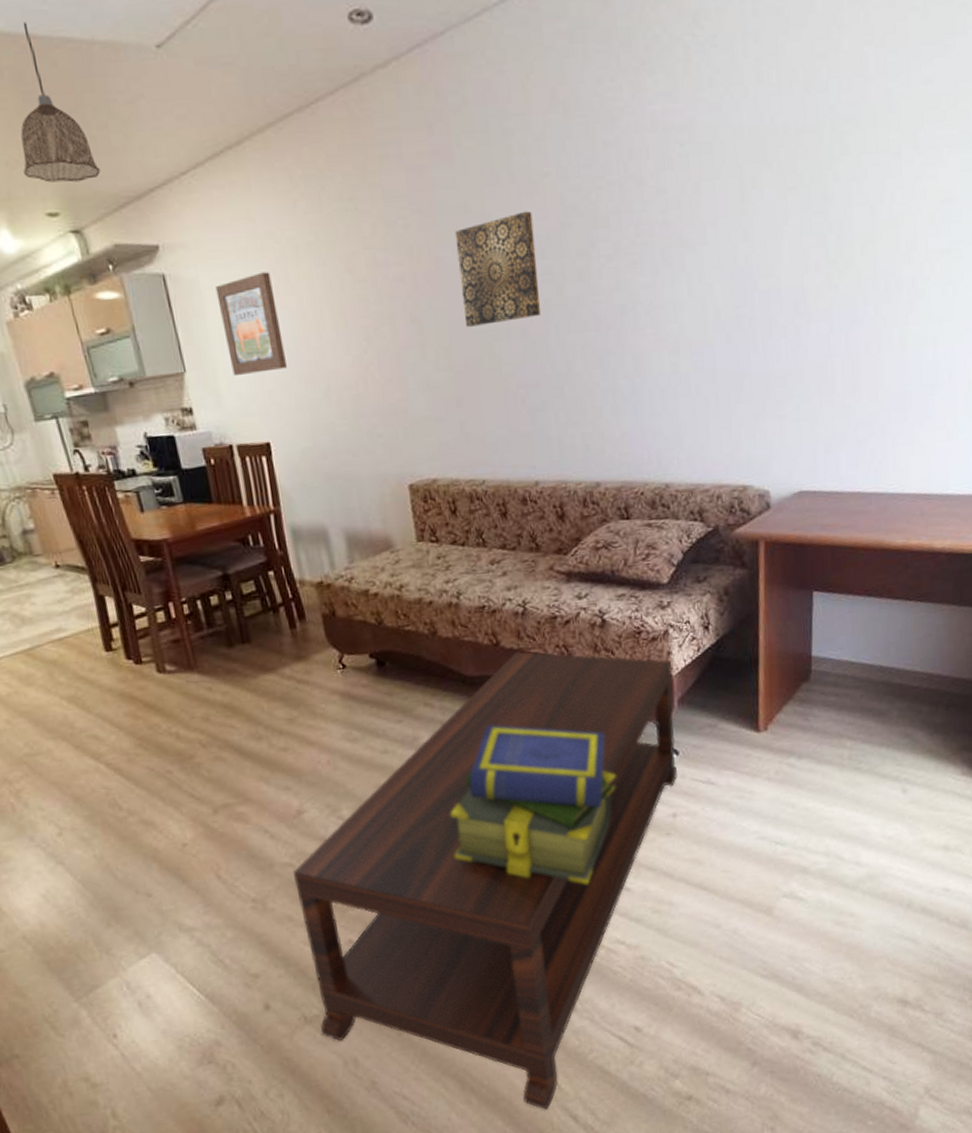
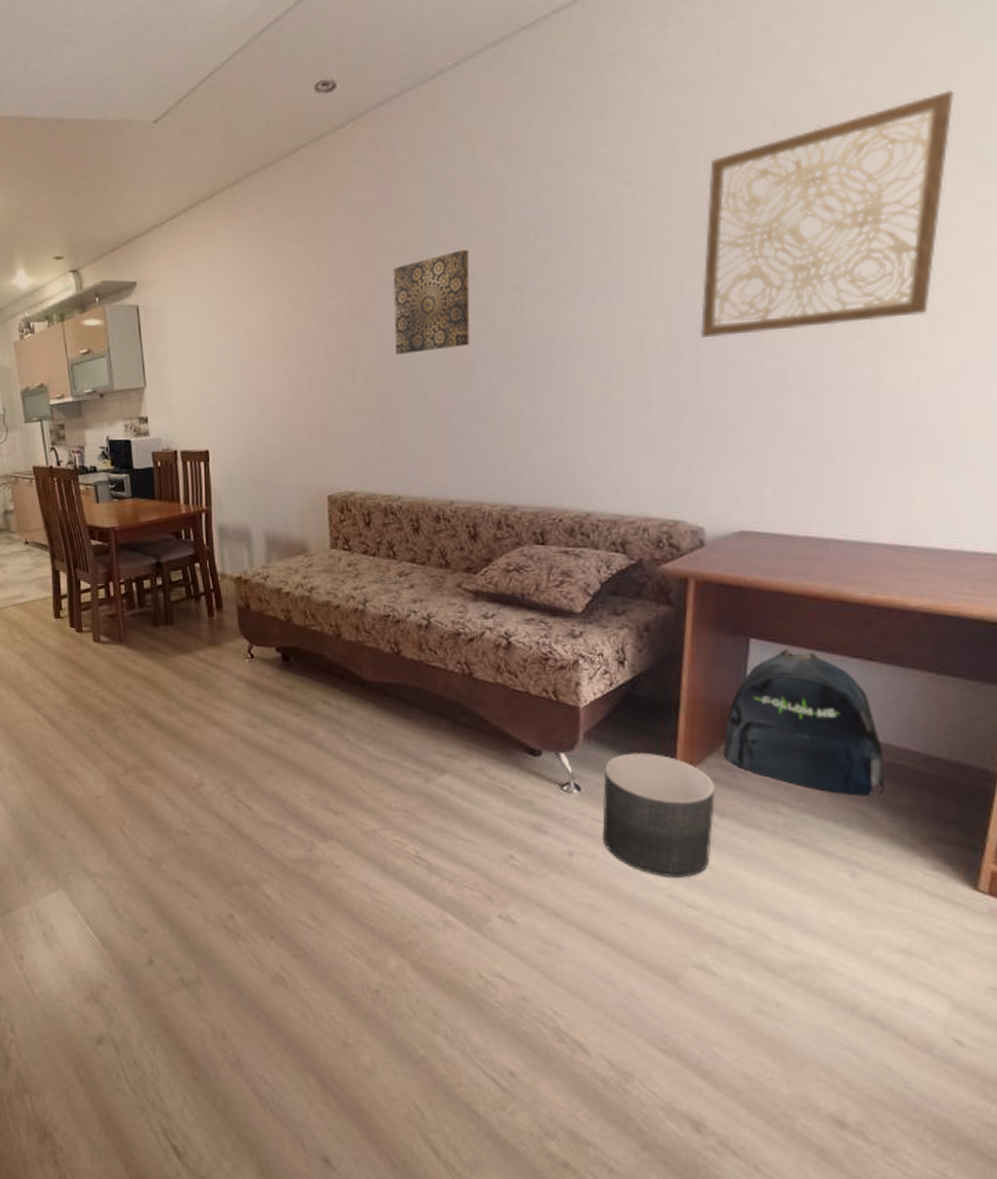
pendant lamp: present [20,21,101,183] -> none [42,109,99,233]
wall art: present [215,272,288,375] -> none [178,304,231,391]
coffee table: present [293,650,677,1110] -> none [187,662,580,1134]
stack of books: present [450,724,616,884] -> none [337,730,509,908]
planter: none [698,709,793,822] -> present [602,752,715,878]
wall art: none [753,63,952,304] -> present [701,90,955,338]
backpack: none [796,597,924,722] -> present [723,650,885,796]

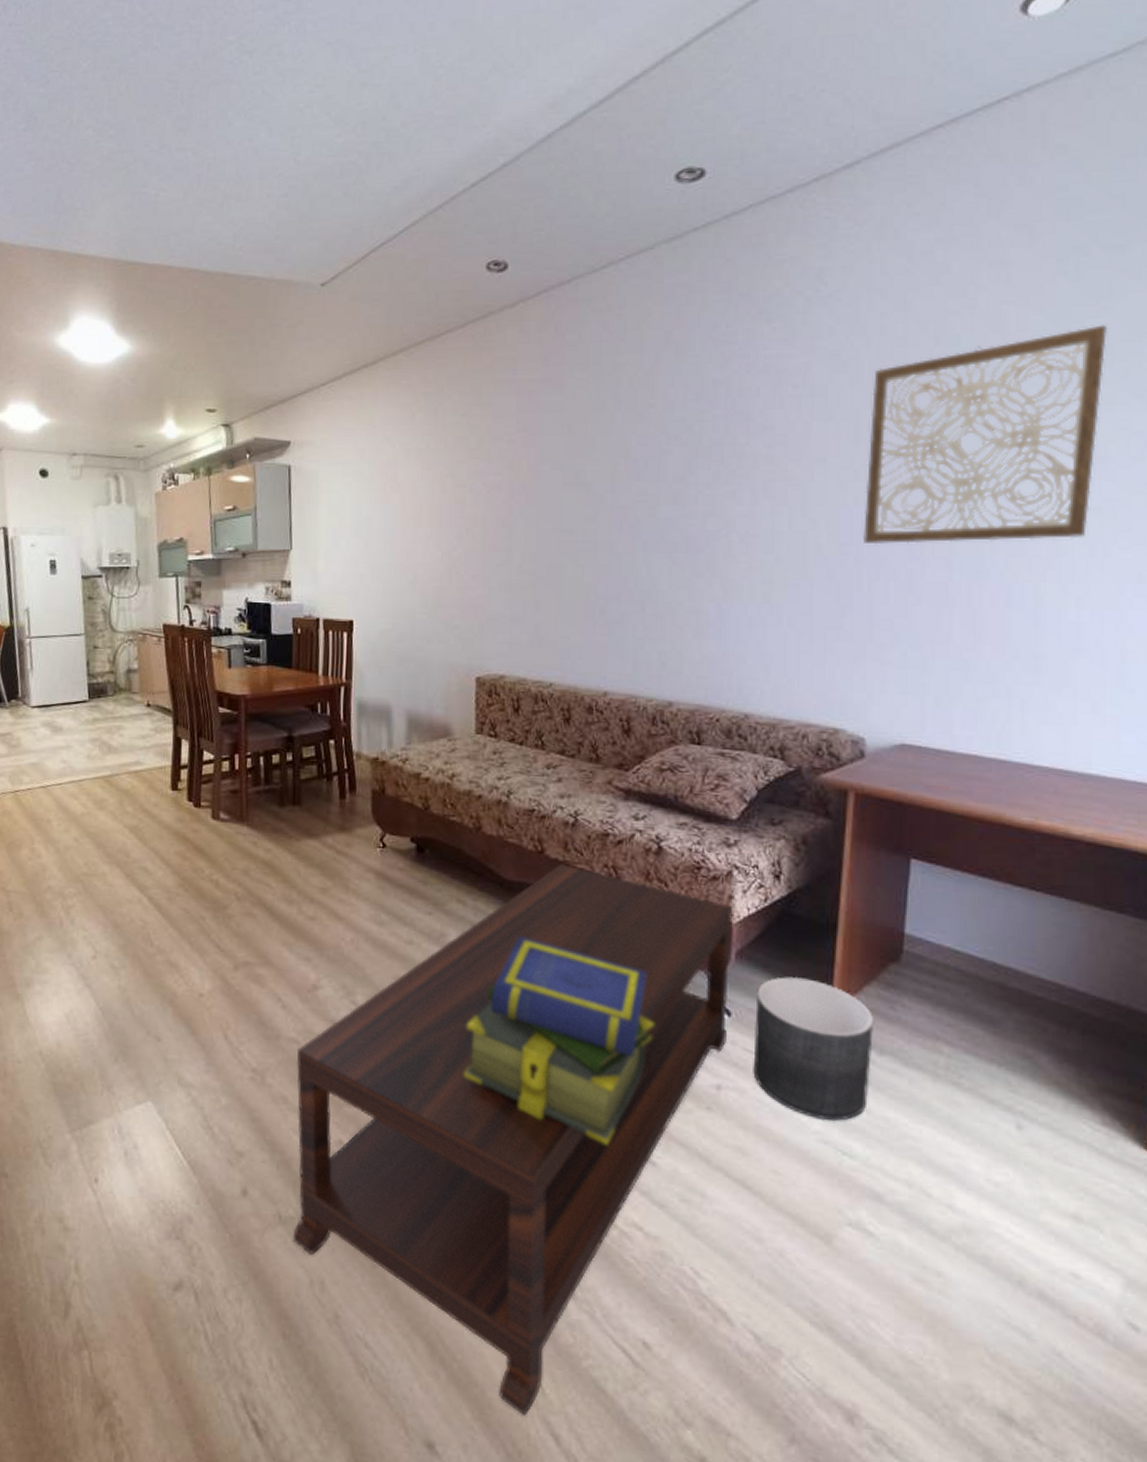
coffee table: none [187,662,580,1134] -> present [292,862,733,1416]
stack of books: none [337,730,509,908] -> present [463,936,654,1145]
wall art: present [393,249,470,354] -> none [554,436,633,536]
backpack: present [723,650,885,796] -> none [882,873,1050,1039]

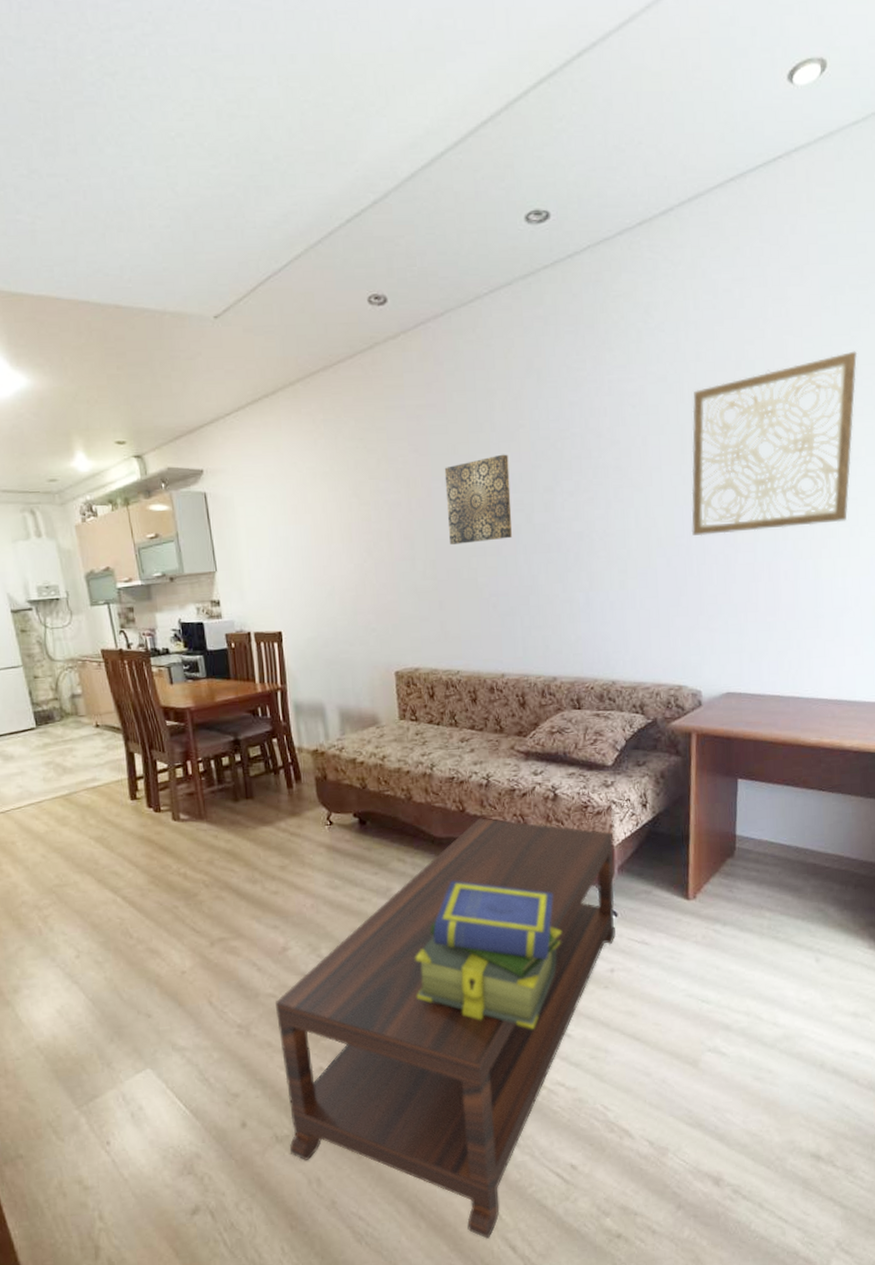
wall art: none [554,436,633,536] -> present [444,454,512,544]
planter: present [753,976,873,1121] -> none [635,878,718,980]

